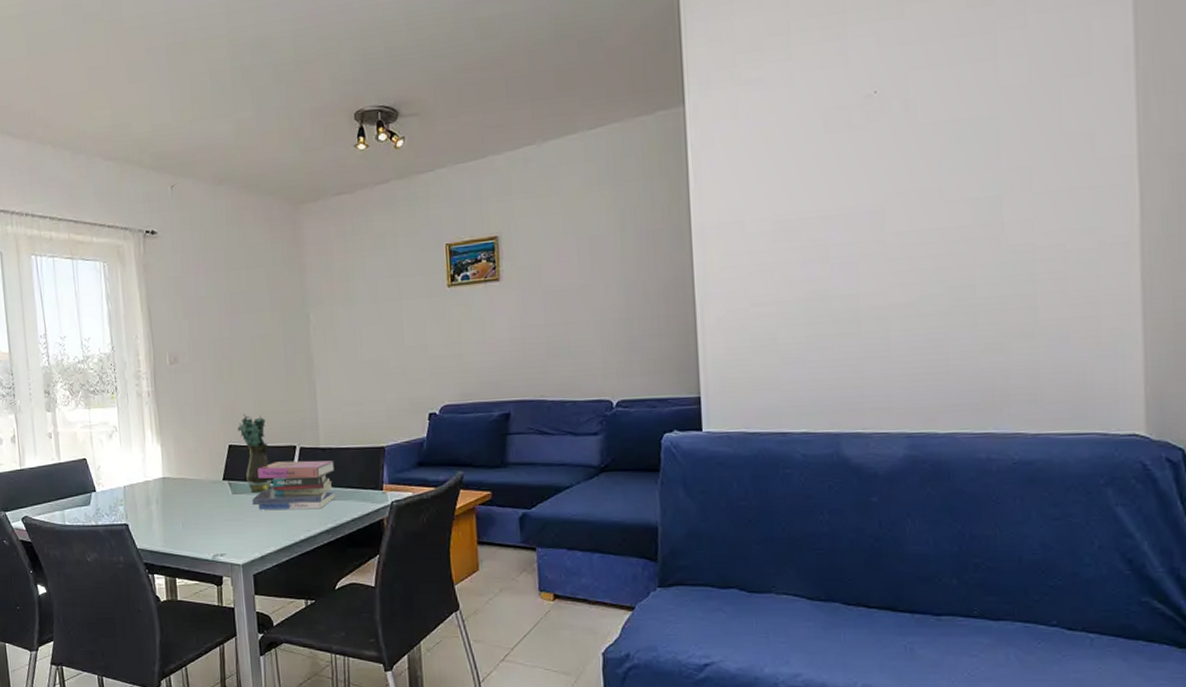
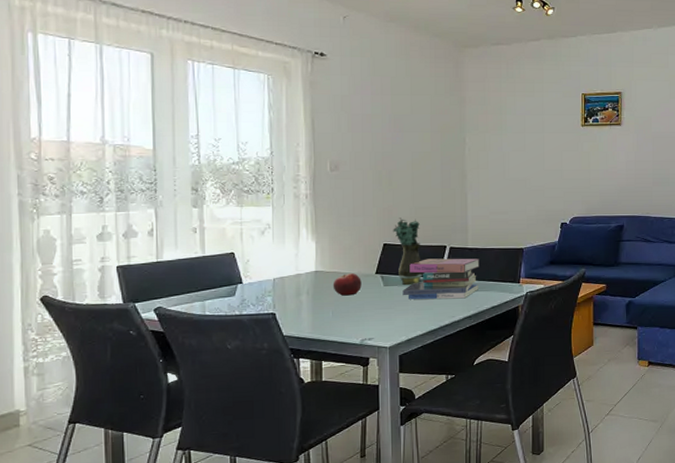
fruit: none [180,480,210,505] -> present [332,273,362,296]

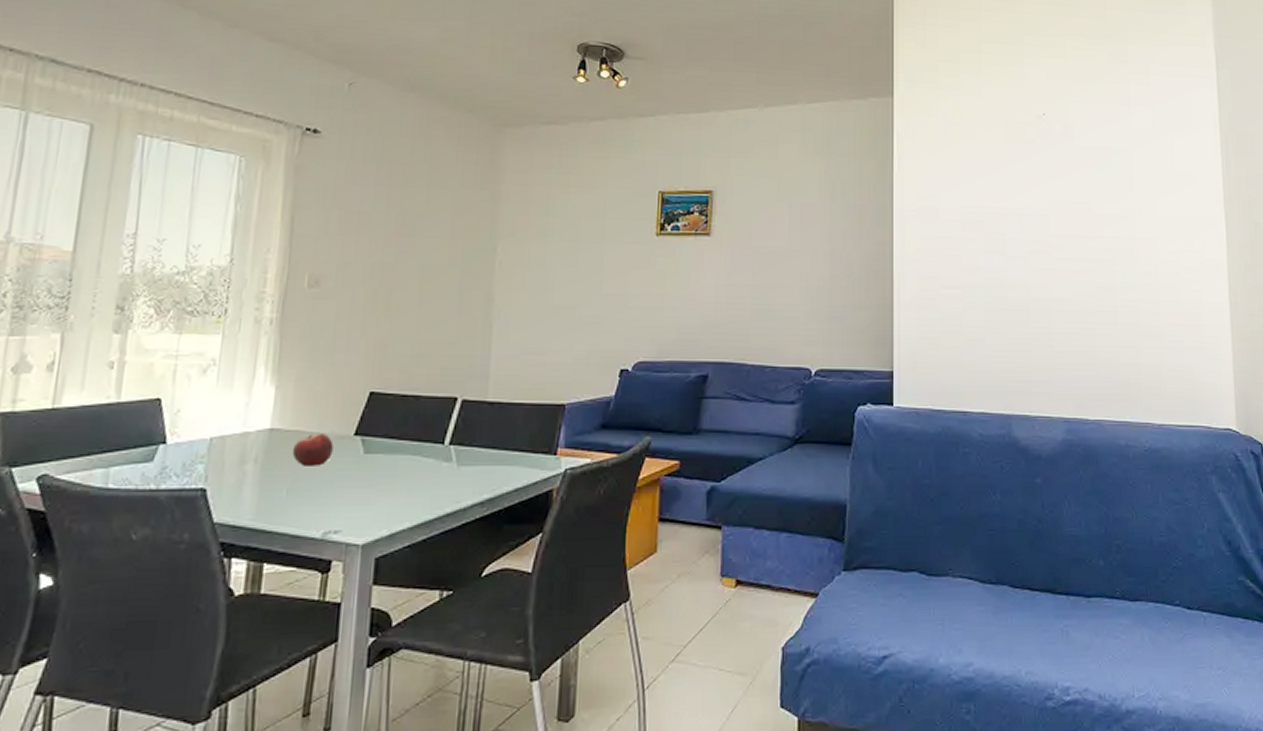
vase: present [393,218,423,285] -> none [385,355,423,452]
books: present [402,258,479,300] -> none [389,415,502,476]

